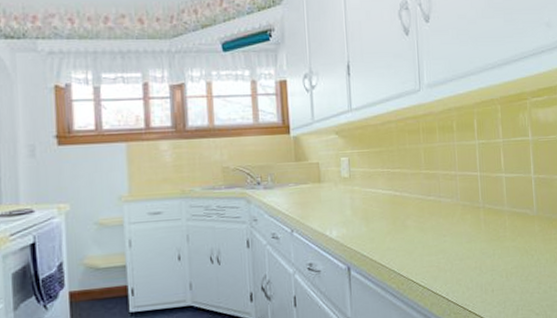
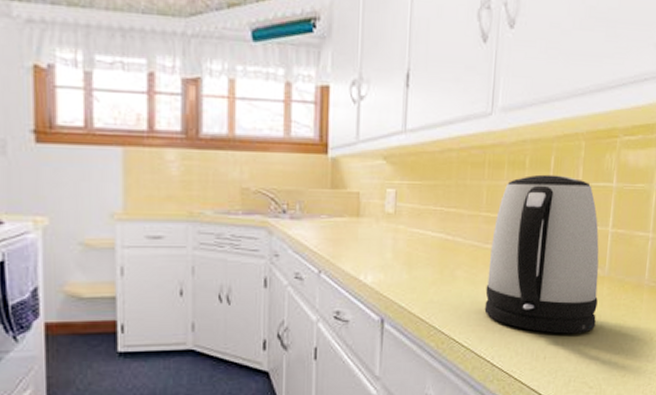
kettle: none [433,134,533,269] -> present [484,174,599,334]

